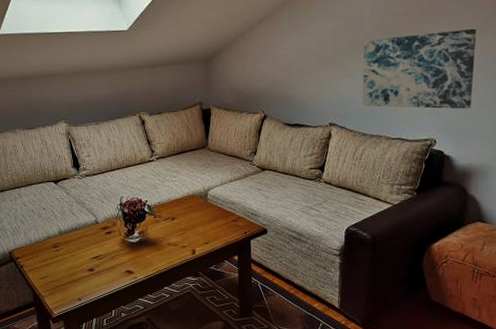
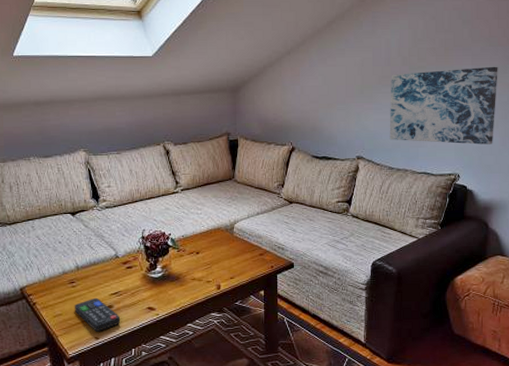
remote control: none [58,261,101,293] -> present [74,297,121,332]

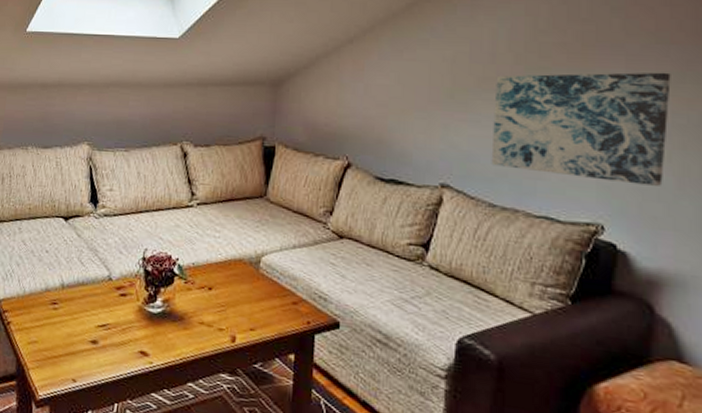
remote control: present [74,297,121,332] -> none [52,327,105,373]

